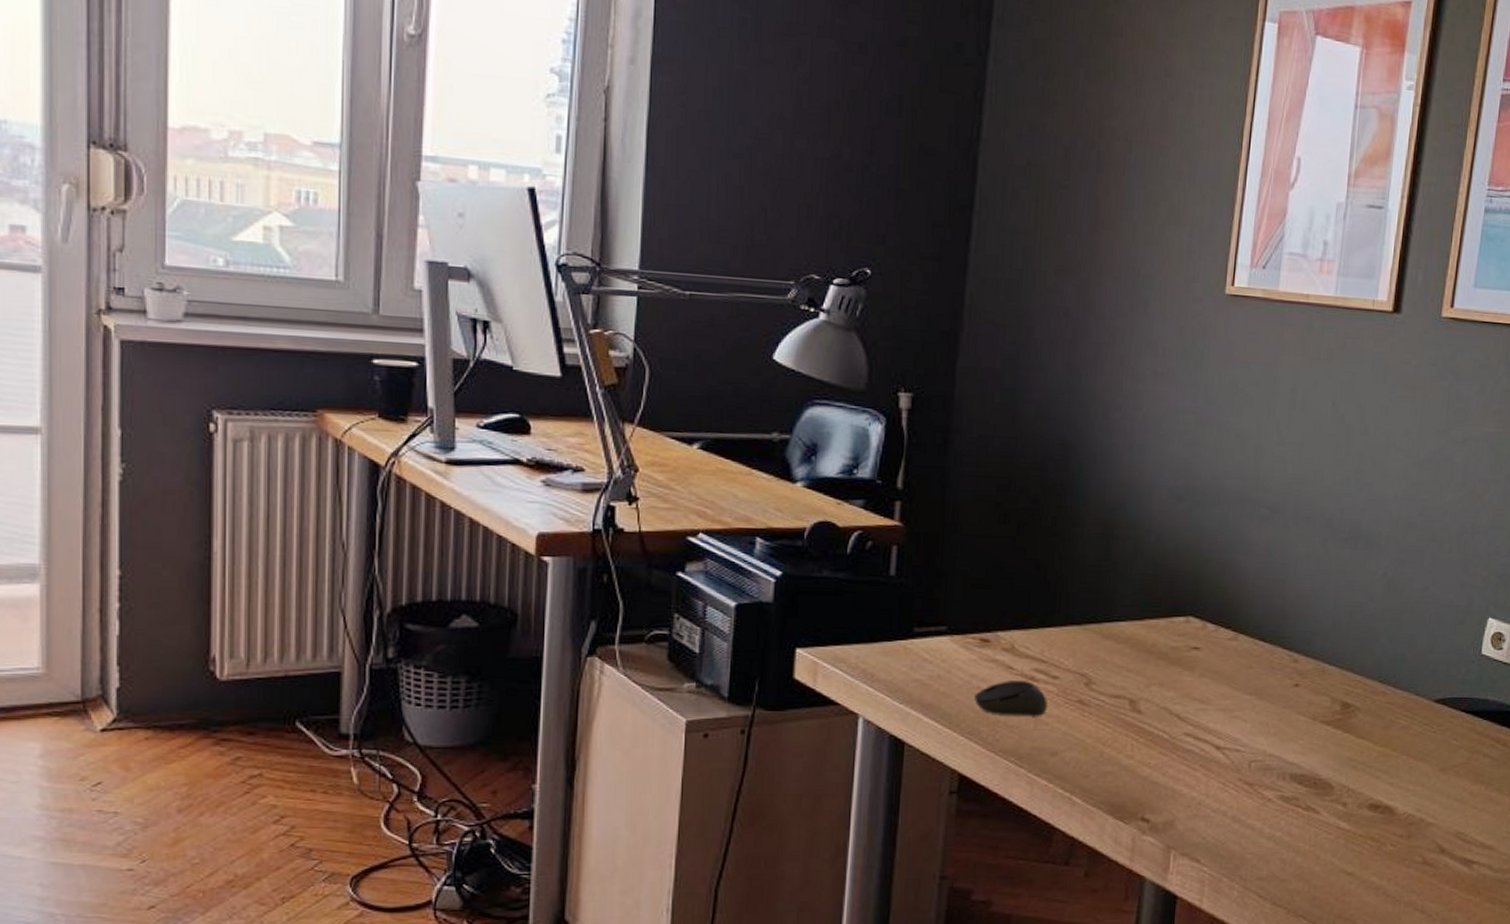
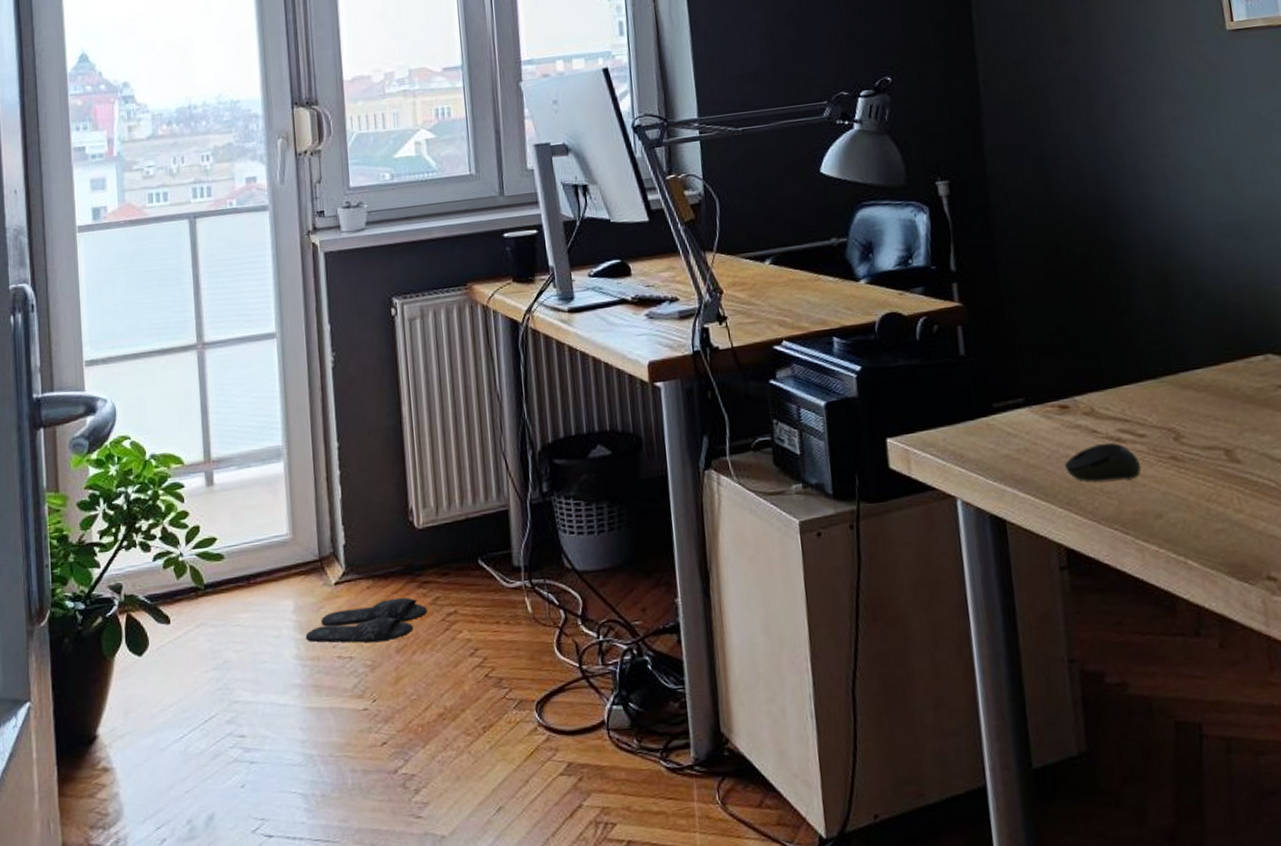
slippers: none [55,753,223,799] -> present [305,597,427,643]

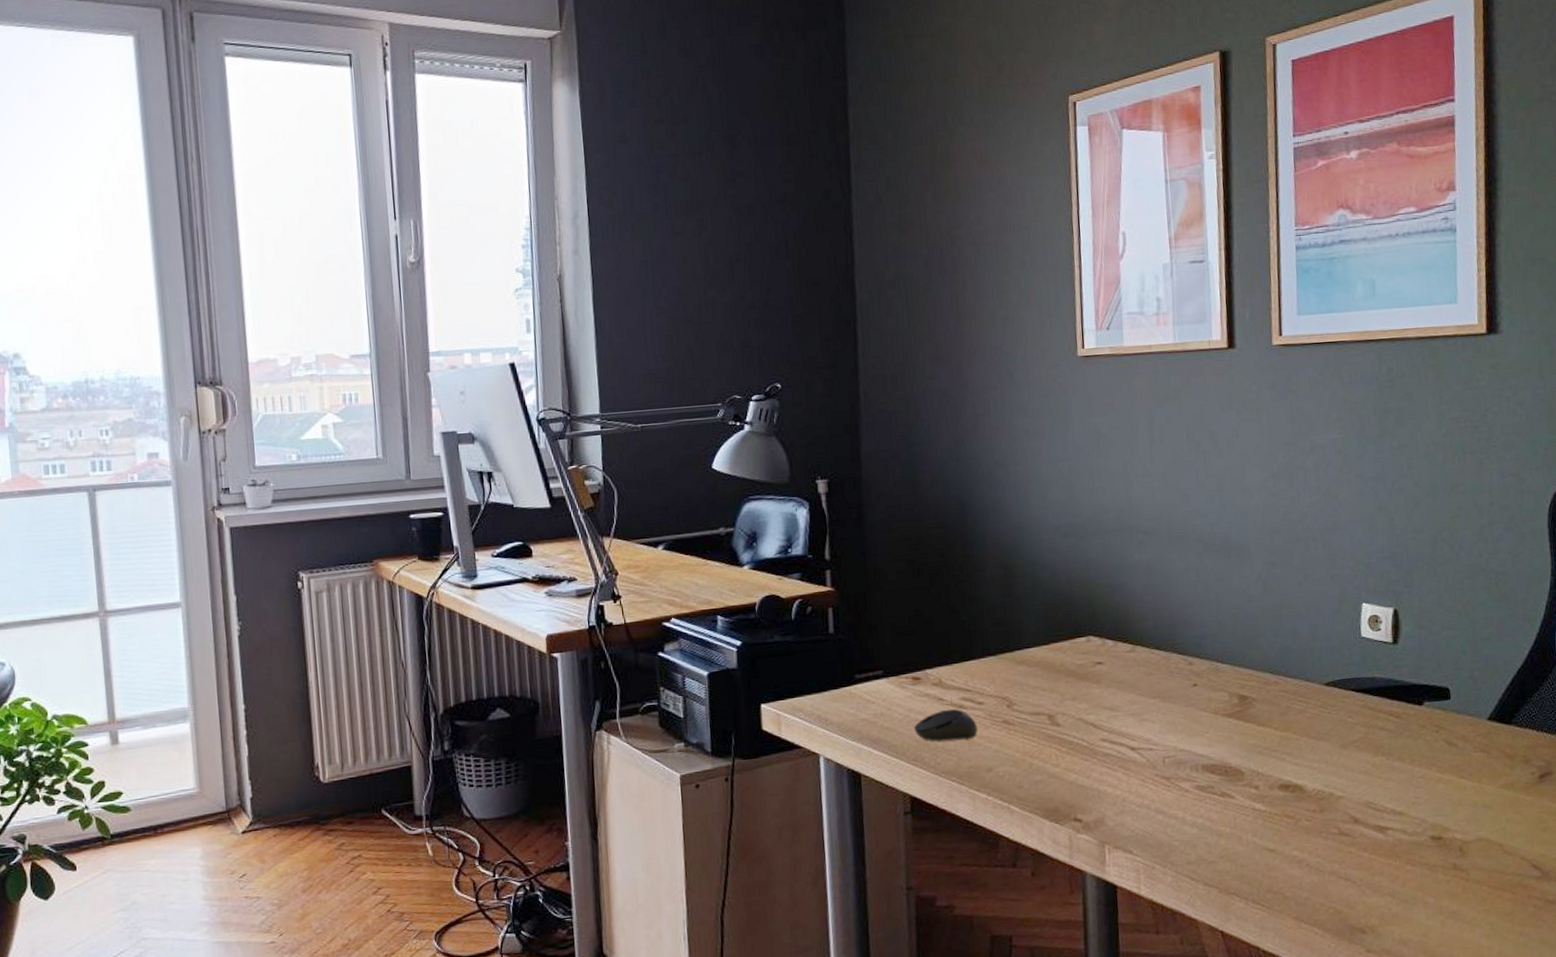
slippers: present [305,597,427,643] -> none [213,843,333,885]

